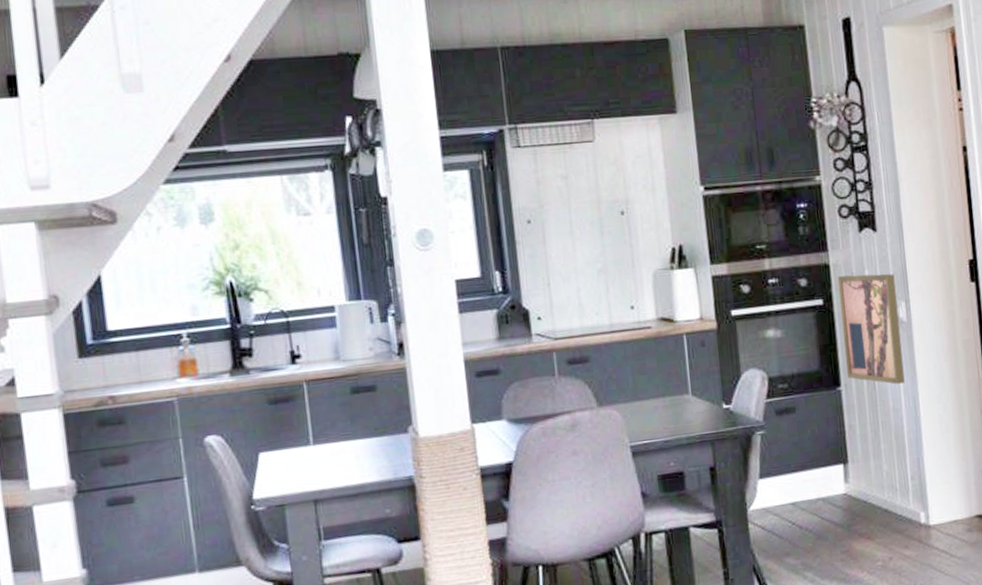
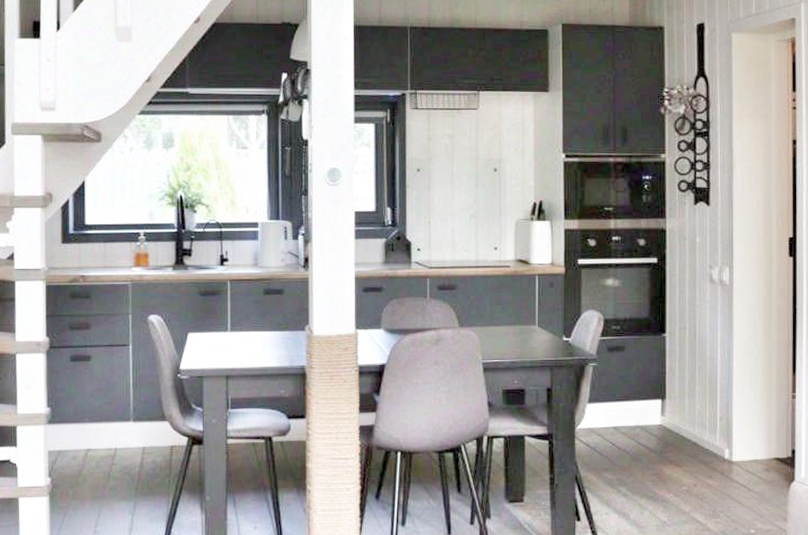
wall art: present [837,274,905,385] -> none [672,240,722,337]

